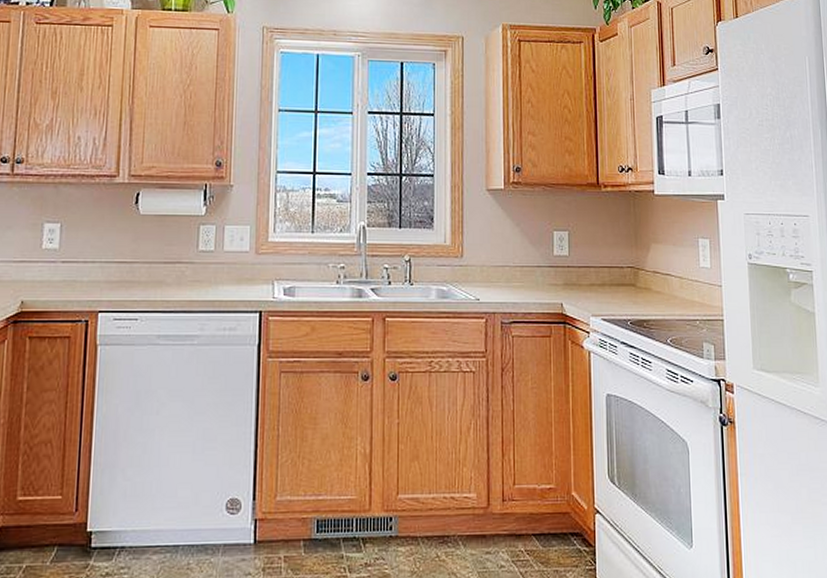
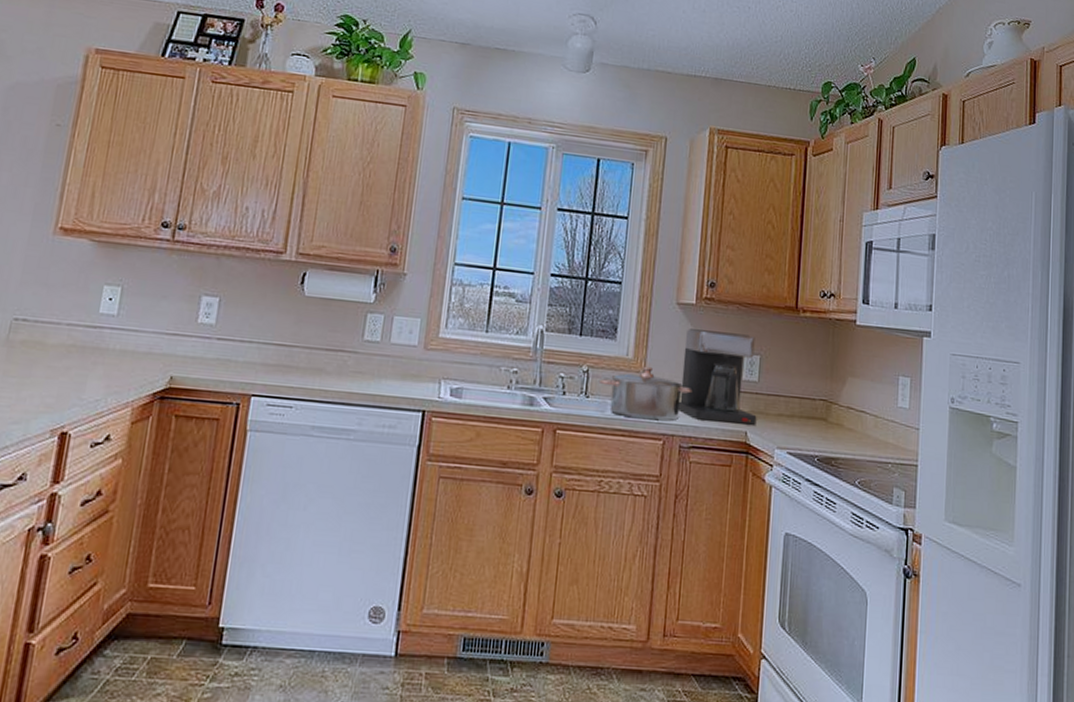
cooking pot: none [420,251,510,301] -> present [598,366,694,422]
coffee maker: none [496,212,571,298] -> present [678,329,757,426]

